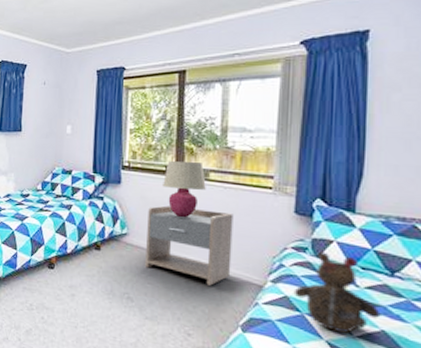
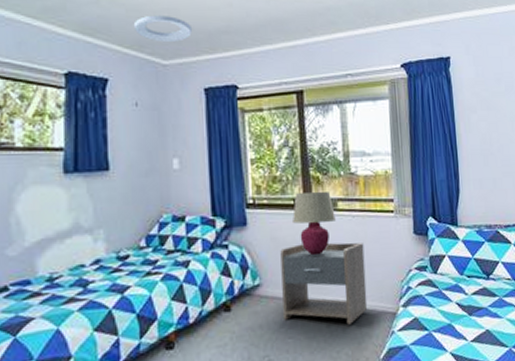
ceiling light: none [47,13,92,34] -> present [133,15,192,42]
teddy bear: present [293,251,381,333] -> none [421,267,485,342]

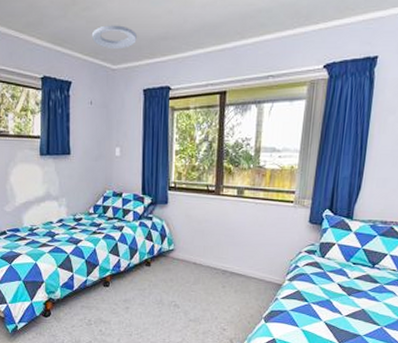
nightstand: present [280,242,368,325] -> none [189,222,262,288]
table lamp: present [293,191,336,256] -> none [205,180,241,232]

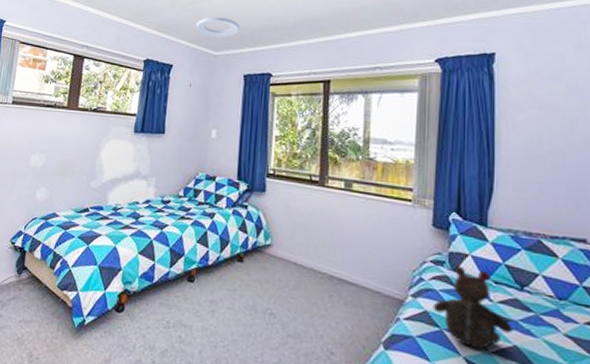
teddy bear: none [304,253,363,314] -> present [433,265,513,349]

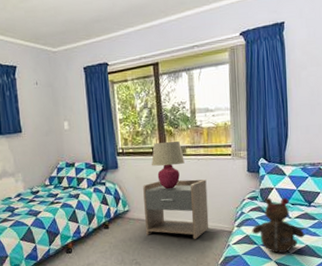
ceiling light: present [195,17,240,37] -> none [30,12,72,34]
nightstand: none [289,216,376,301] -> present [143,179,209,239]
table lamp: none [307,170,349,230] -> present [151,141,185,190]

